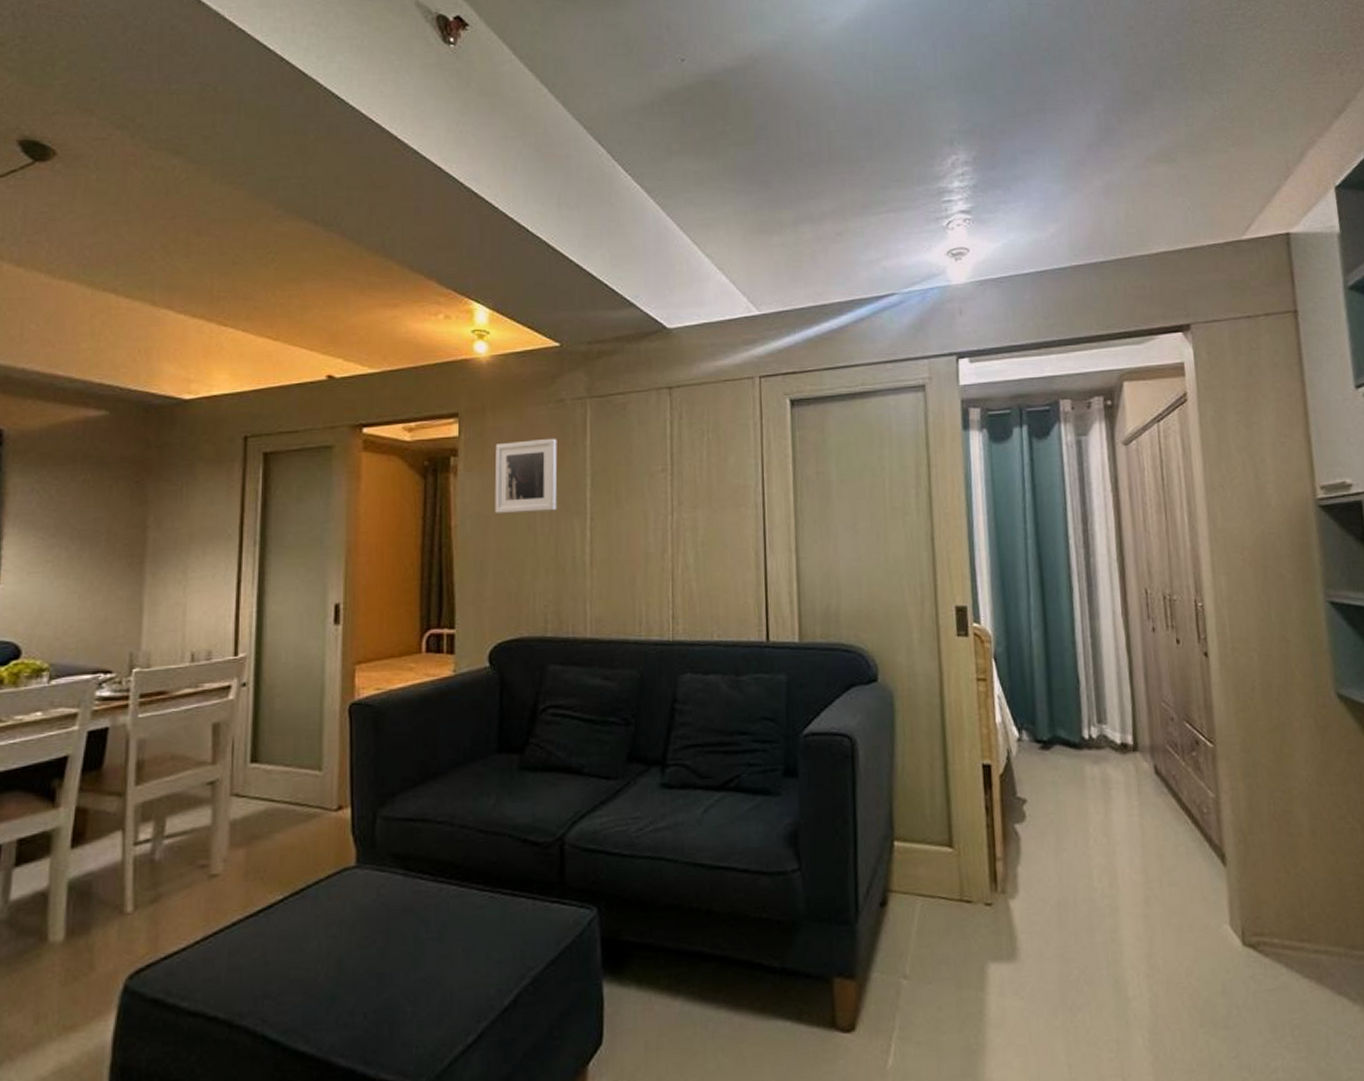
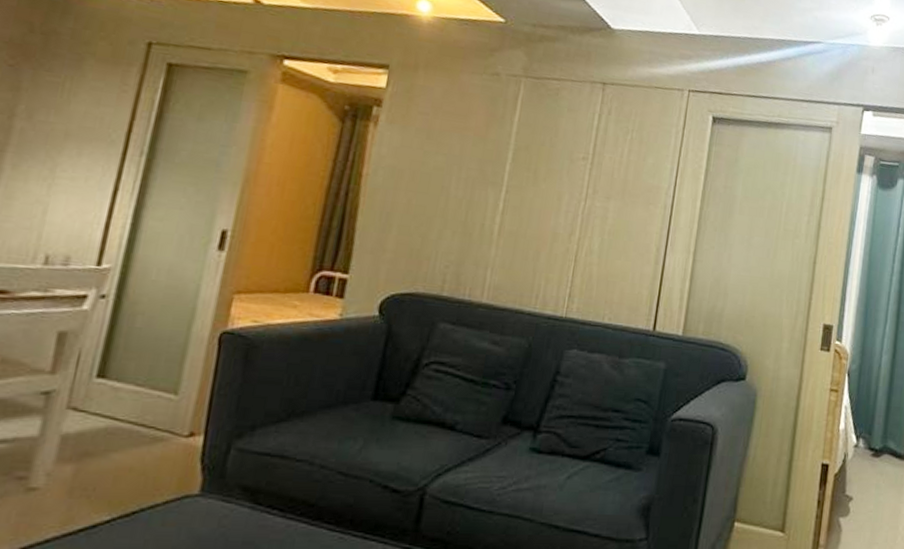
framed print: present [494,438,558,514] -> none [410,102,486,177]

